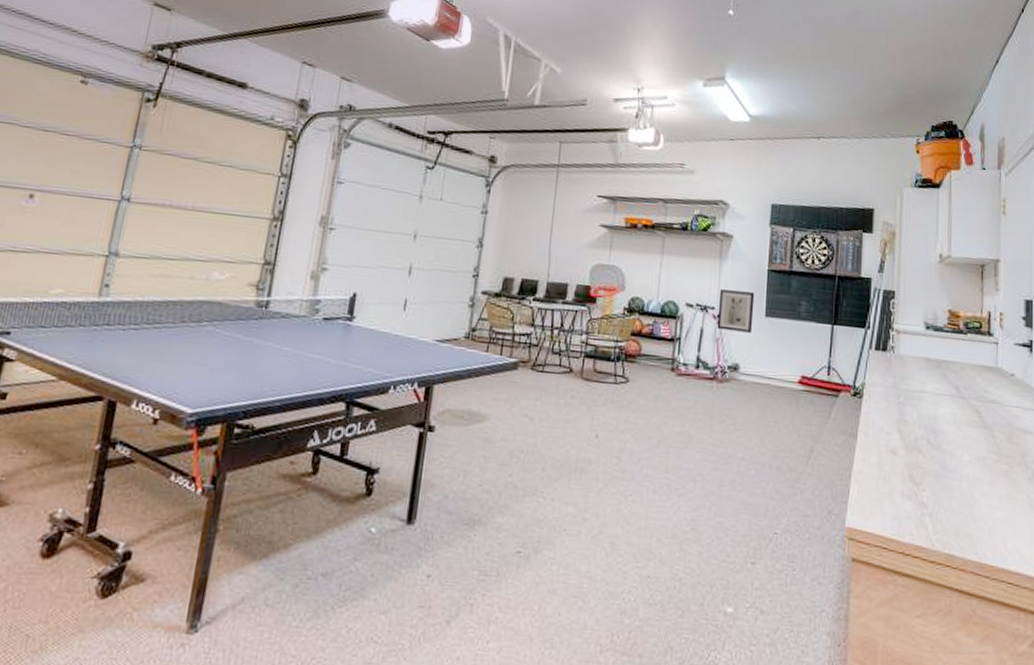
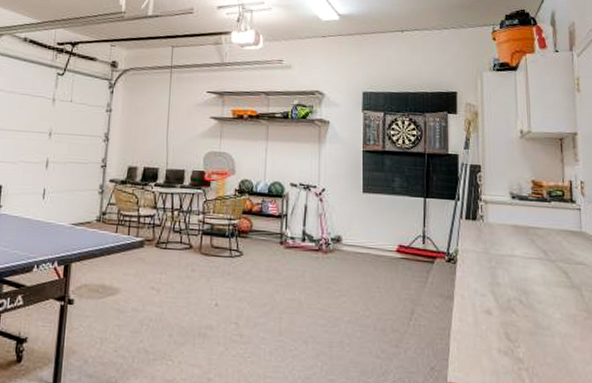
wall art: present [717,289,755,333] -> none [319,170,352,208]

